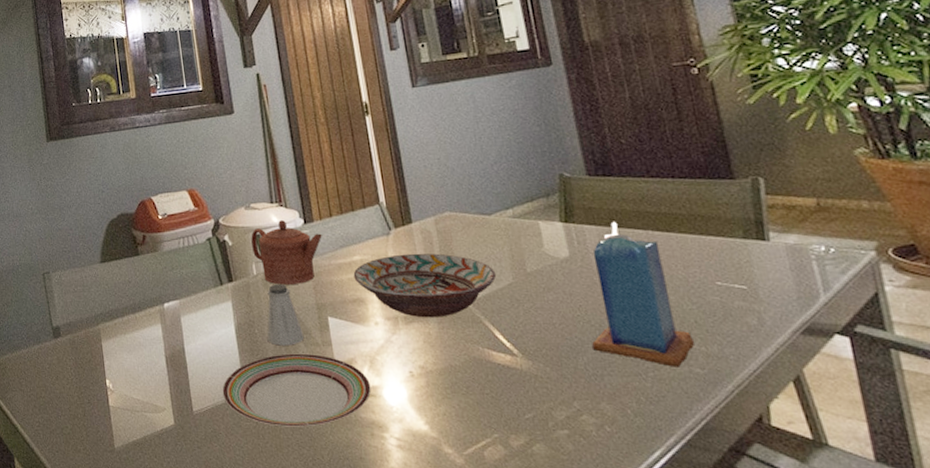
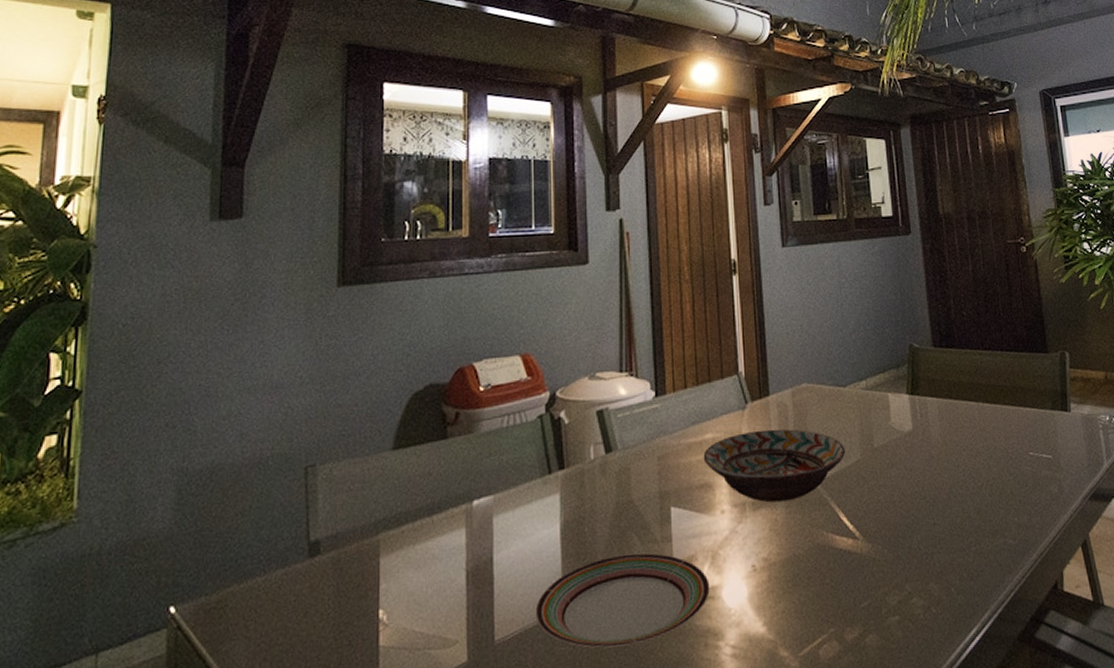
teapot: present [251,220,322,285] -> none [592,393,674,471]
saltshaker: present [267,283,305,346] -> none [598,469,642,546]
candle: present [592,221,694,367] -> none [926,393,1009,540]

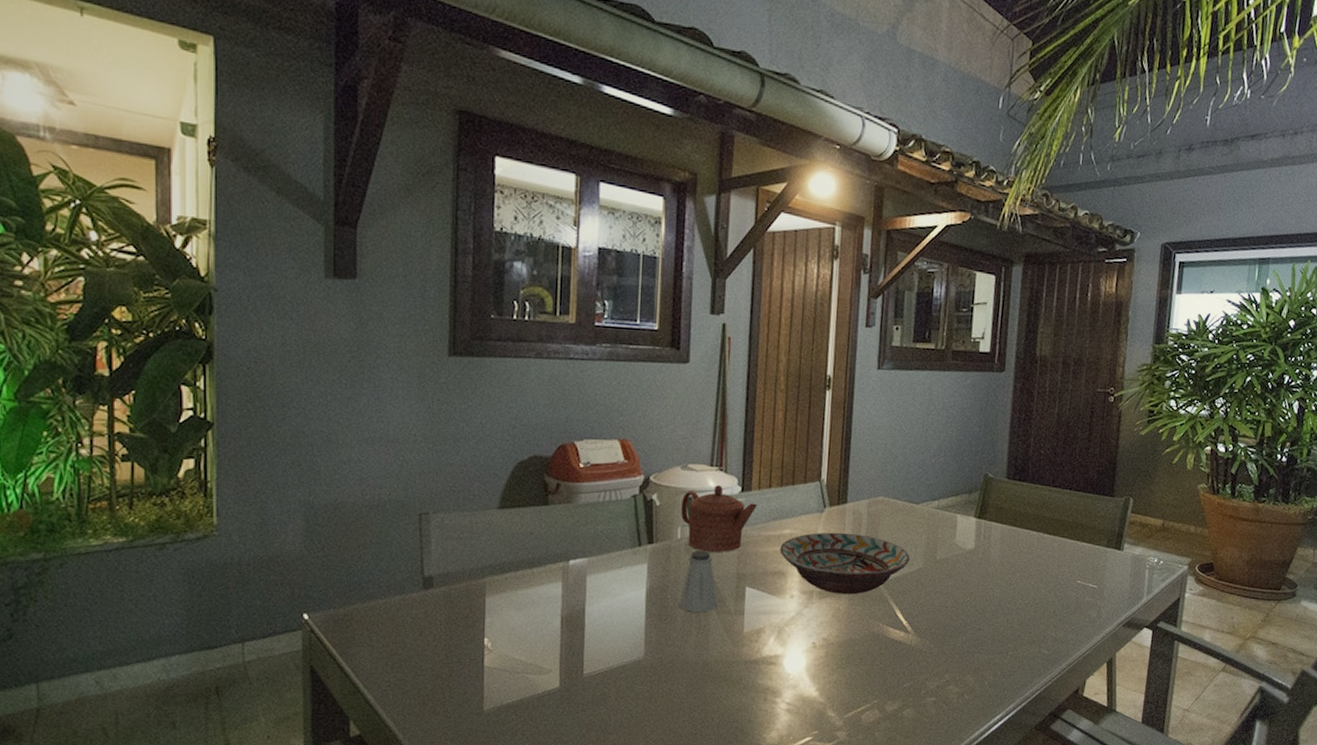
plate: present [535,553,710,648] -> none [619,620,774,692]
teapot: none [592,393,674,471] -> present [681,485,757,552]
saltshaker: none [598,469,642,546] -> present [679,550,718,613]

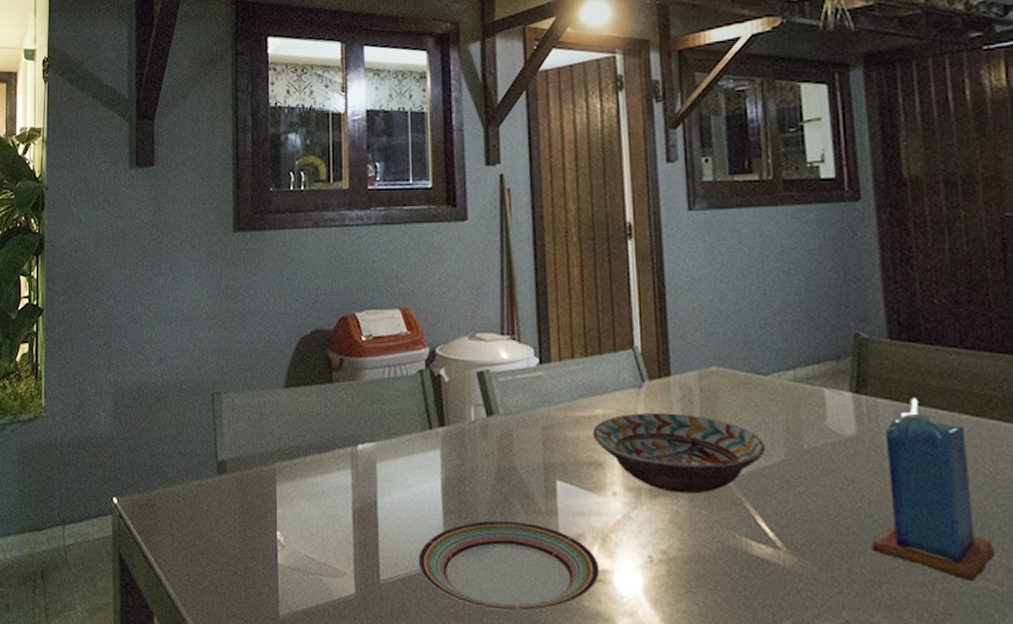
plate: none [619,620,774,692] -> present [418,520,600,612]
saltshaker: present [679,550,718,613] -> none [479,434,525,511]
teapot: present [681,485,757,552] -> none [473,357,560,437]
candle: none [972,521,1049,648] -> present [872,397,994,581]

